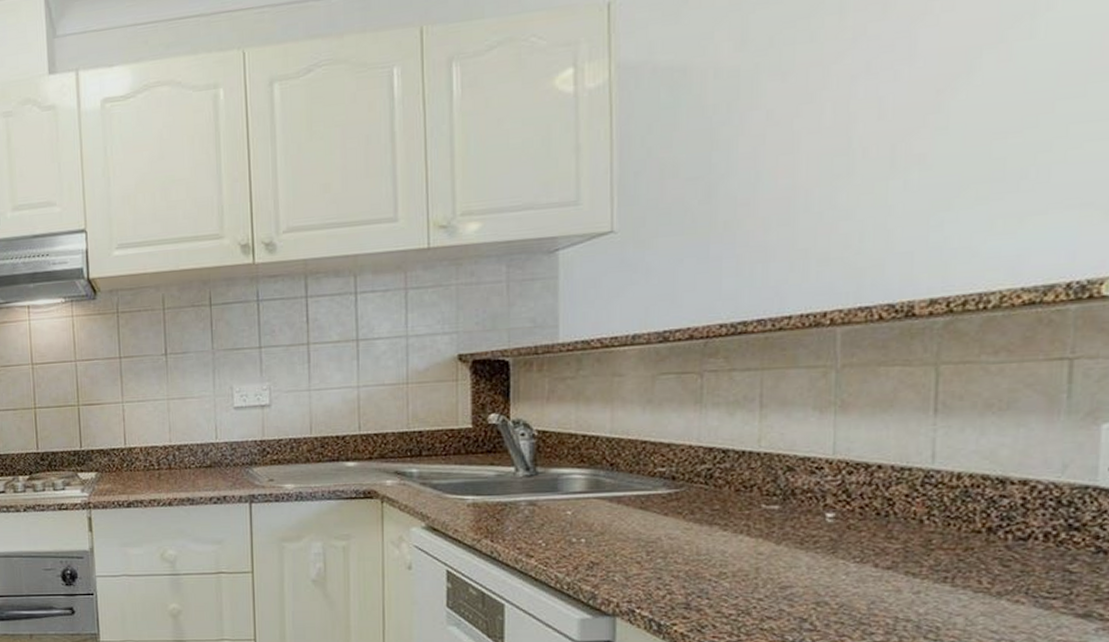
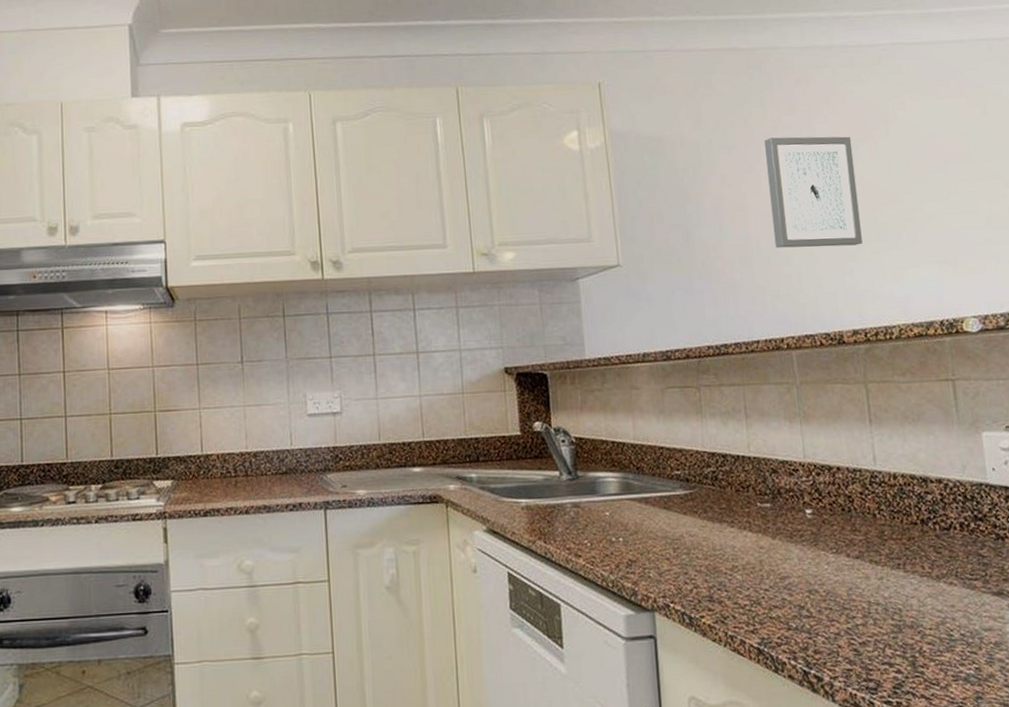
wall art: none [832,42,972,200] -> present [764,136,863,248]

